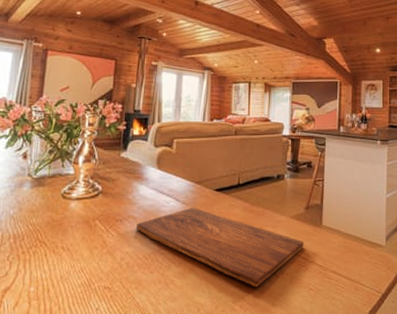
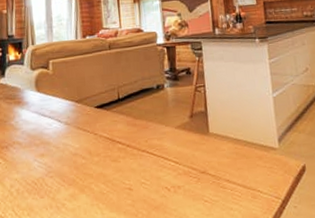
cutting board: present [137,207,303,287] -> none [22,127,193,204]

